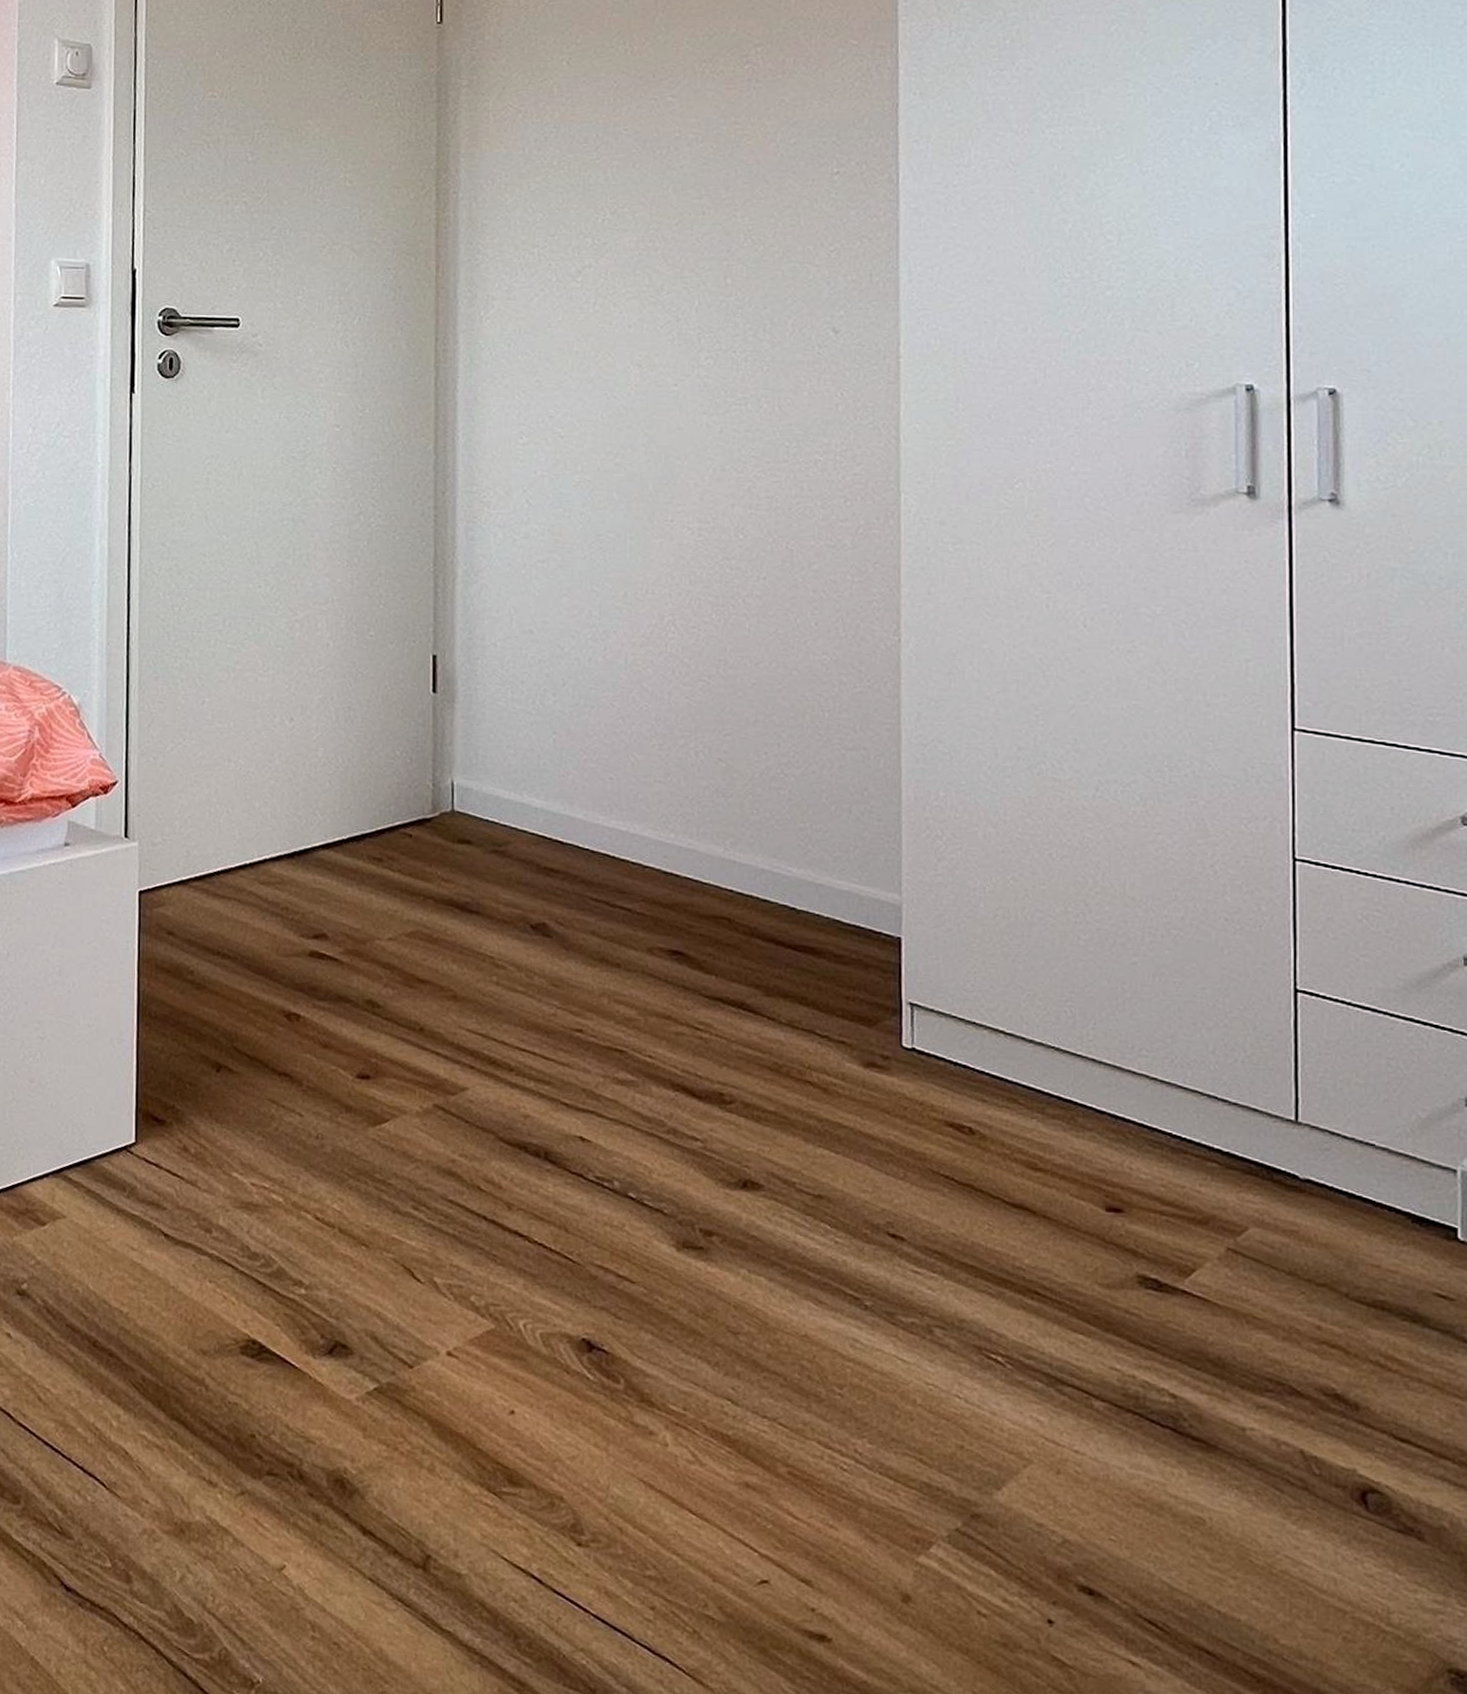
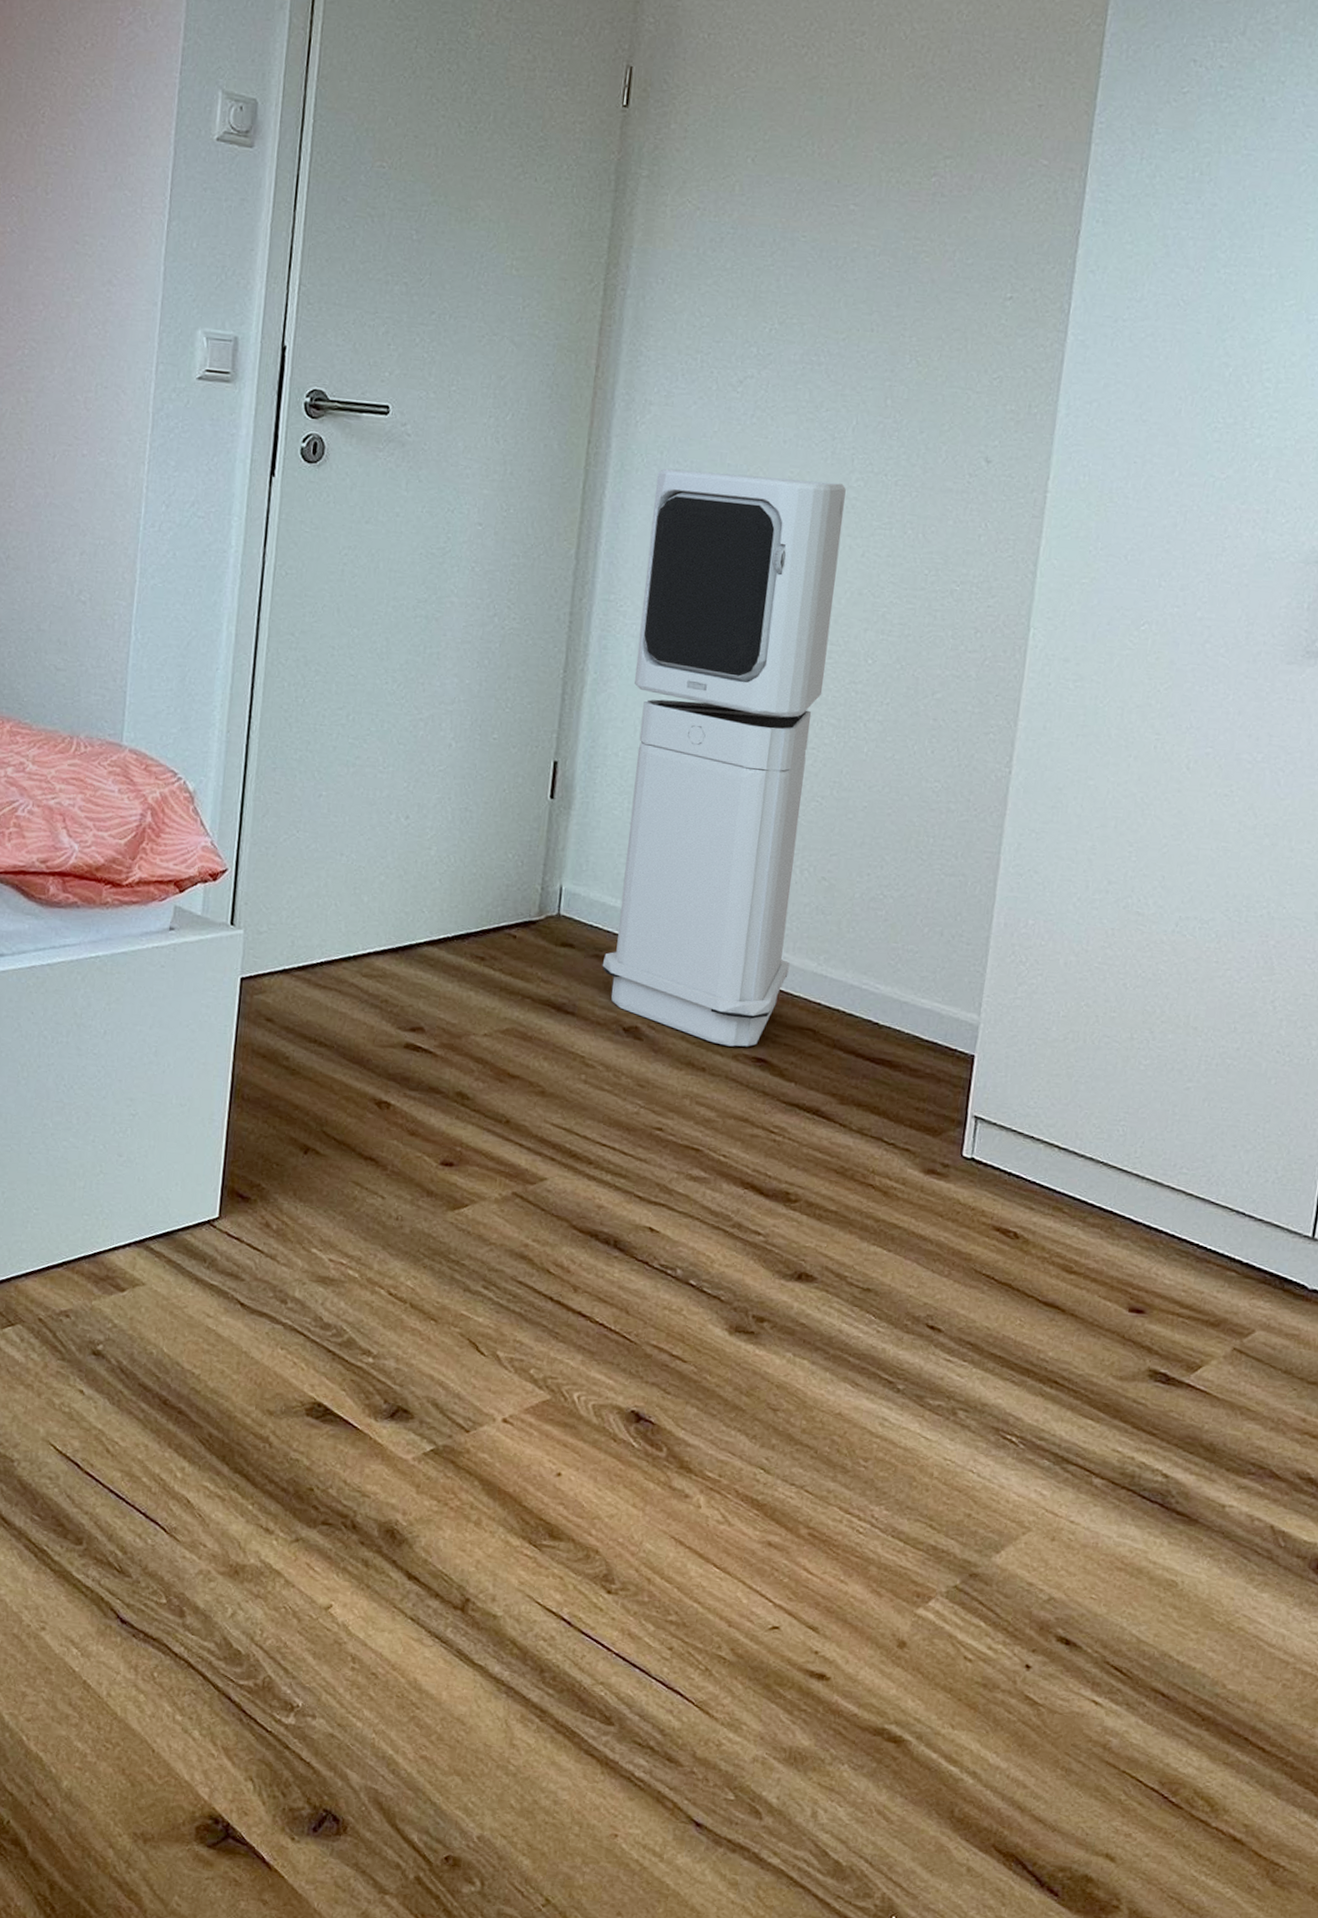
air purifier: none [502,360,697,940] -> present [602,468,846,1047]

